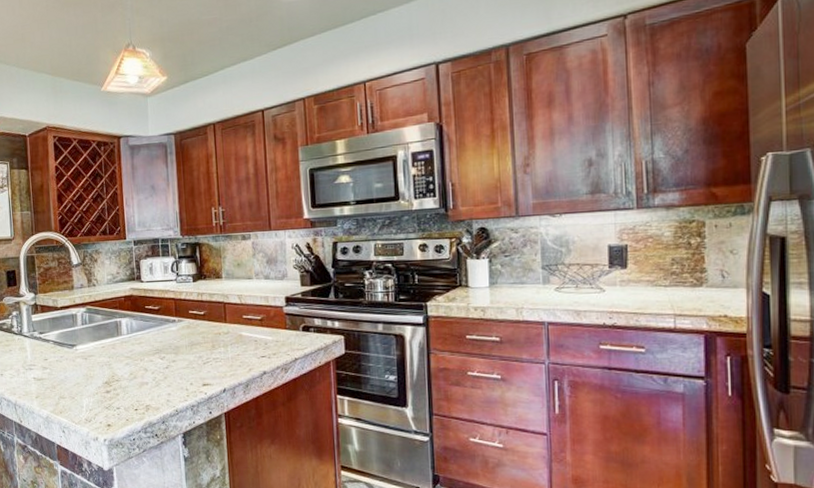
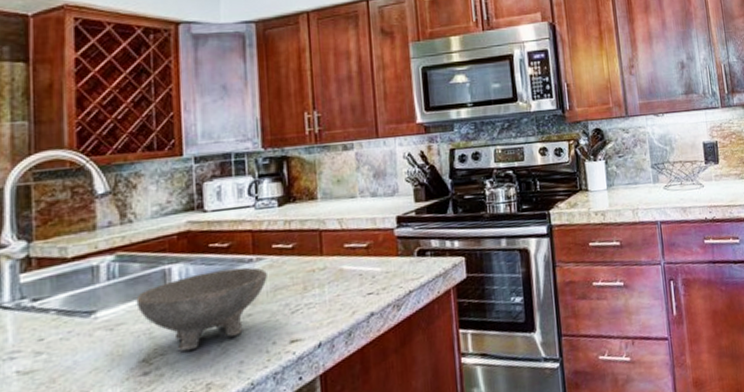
bowl: none [100,325,186,380] -> present [136,267,267,351]

